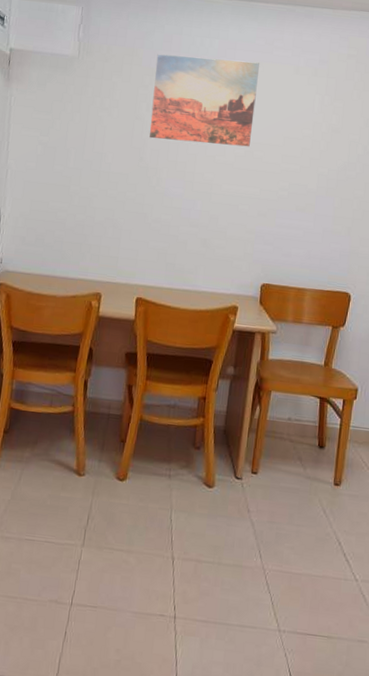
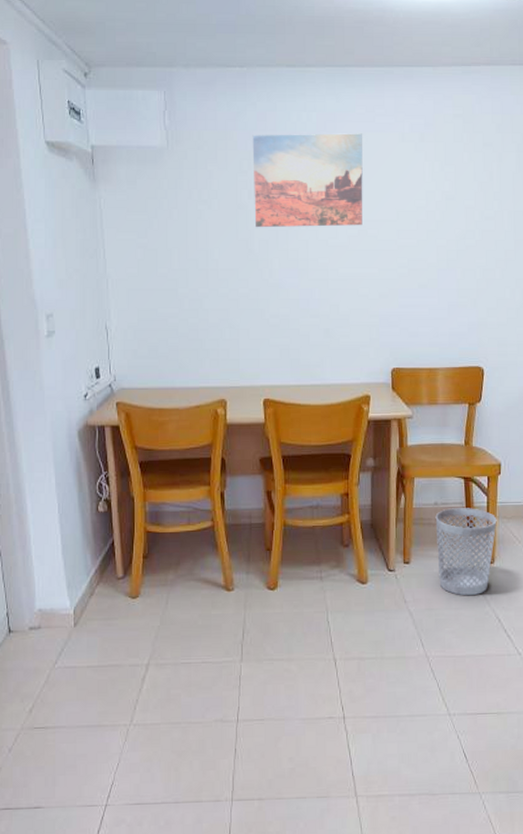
wastebasket: none [284,425,348,515] -> present [435,508,497,596]

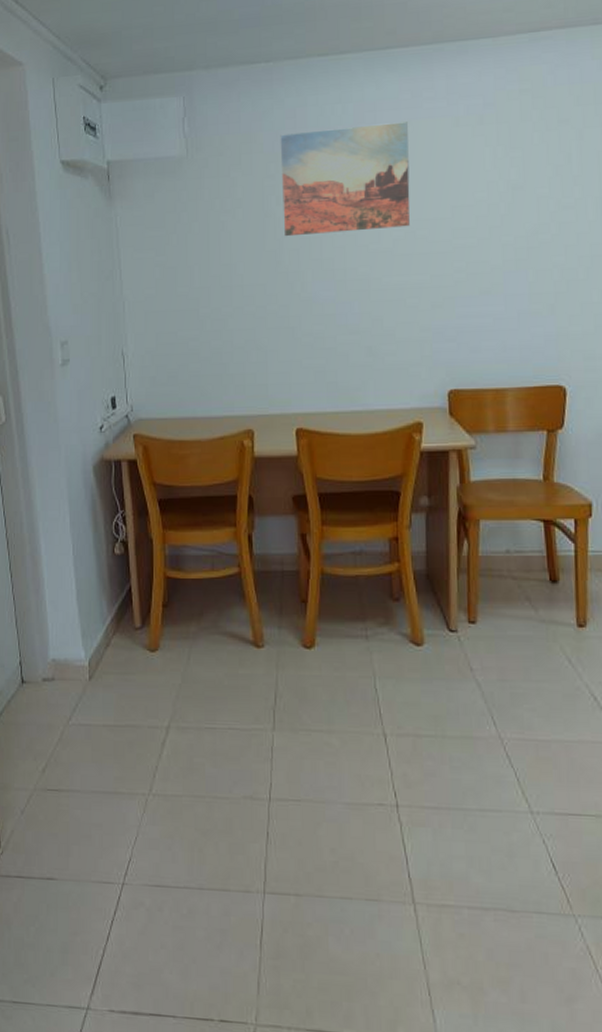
wastebasket: present [435,508,497,596] -> none [507,557,589,666]

